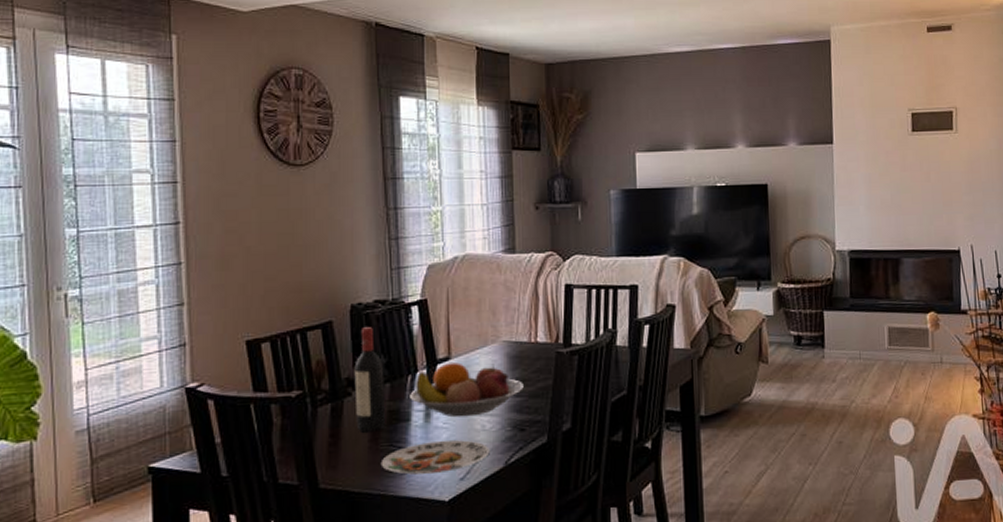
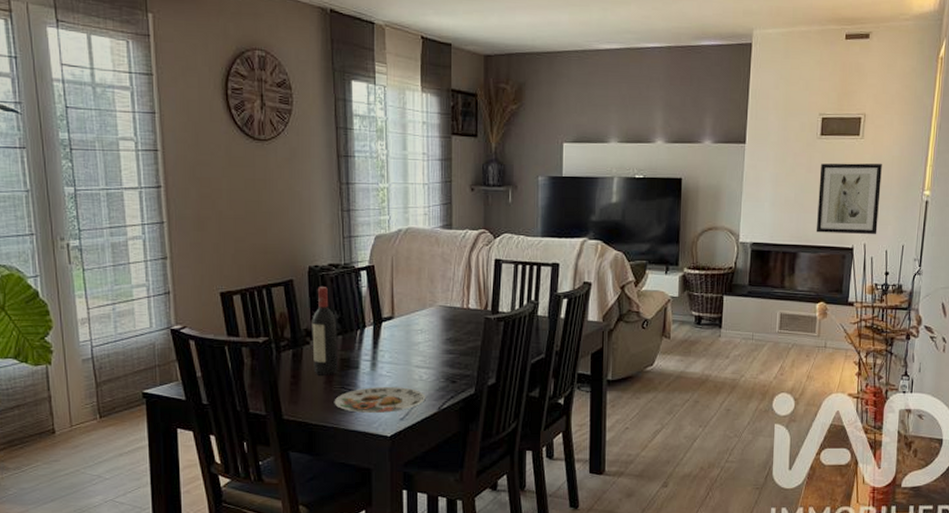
fruit bowl: present [410,362,524,417] -> none [359,322,456,368]
wall art: none [915,157,984,236] -> present [816,163,882,235]

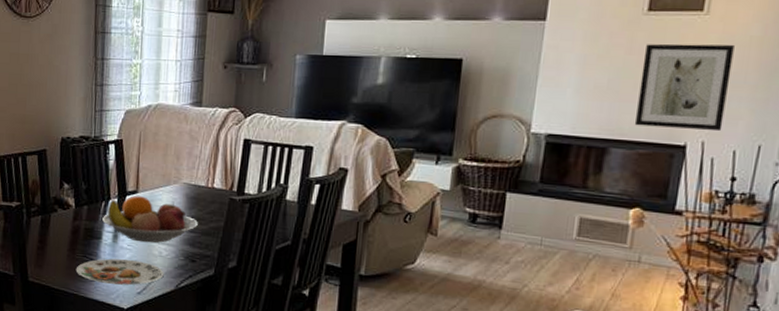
wine bottle: present [312,287,338,376] -> none [59,157,83,244]
fruit bowl: none [359,322,456,368] -> present [102,196,198,243]

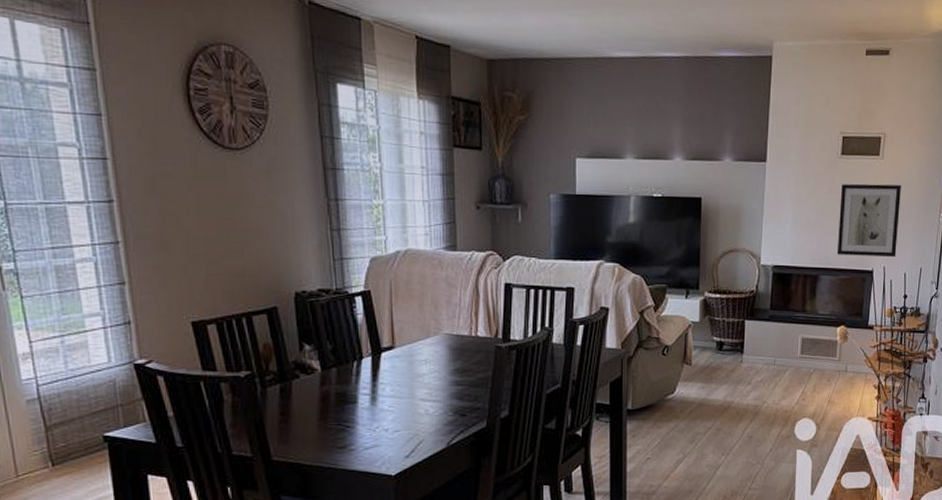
plate: present [75,258,164,285] -> none [330,422,433,451]
fruit bowl: present [102,196,198,243] -> none [356,352,465,402]

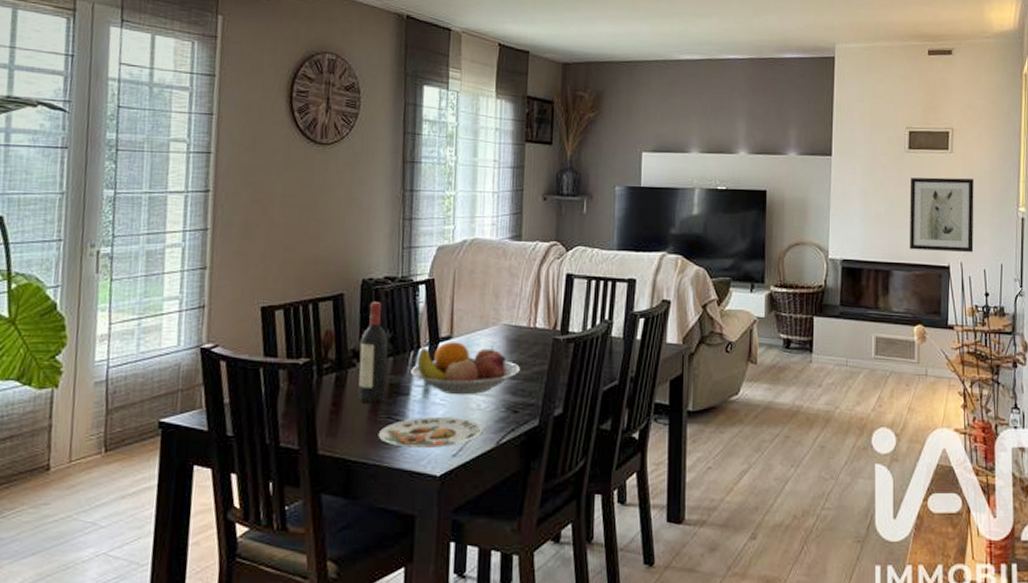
wine bottle: none [301,315,333,412] -> present [358,302,388,403]
plate: none [330,422,433,451] -> present [378,417,483,448]
fruit bowl: none [356,352,465,402] -> present [411,342,520,395]

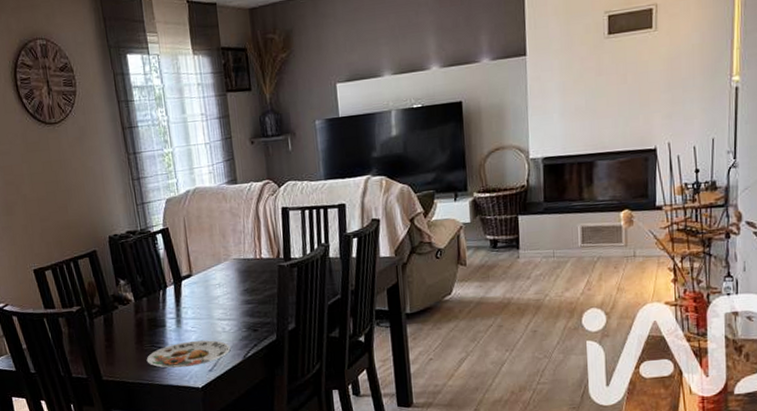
wine bottle: present [358,302,388,403] -> none [117,253,146,337]
fruit bowl: present [411,342,520,395] -> none [163,278,254,322]
wall art: present [909,177,974,253] -> none [611,54,682,138]

